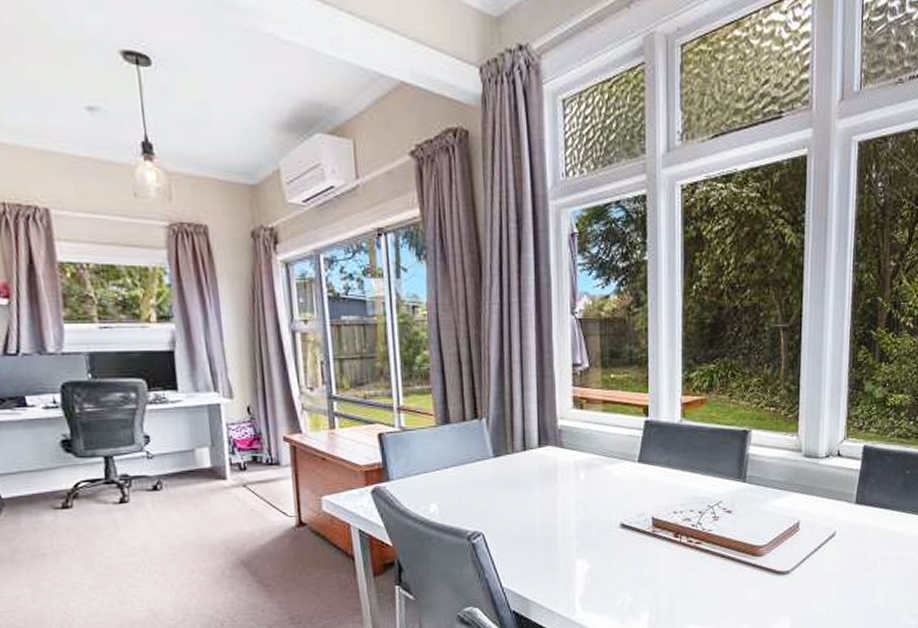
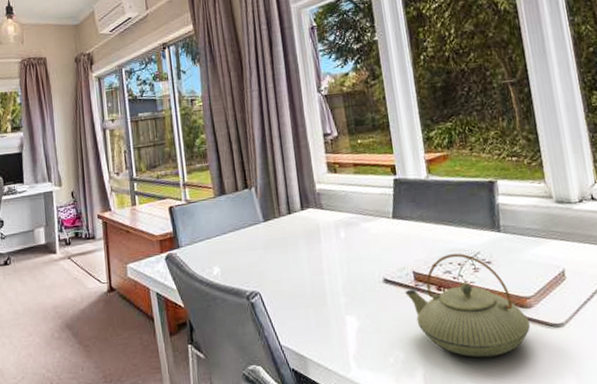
teapot: none [641,502,759,602] -> present [405,253,531,358]

